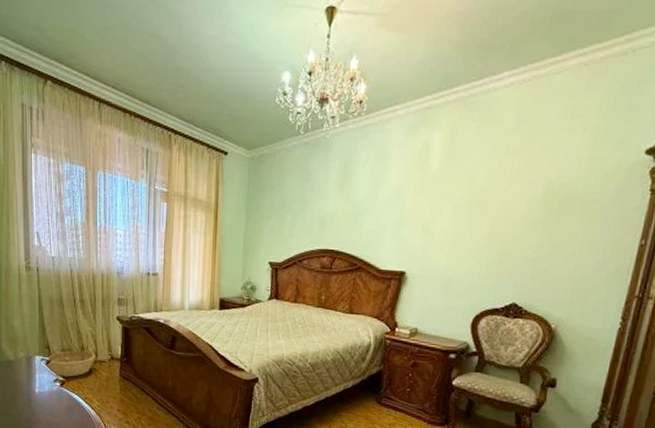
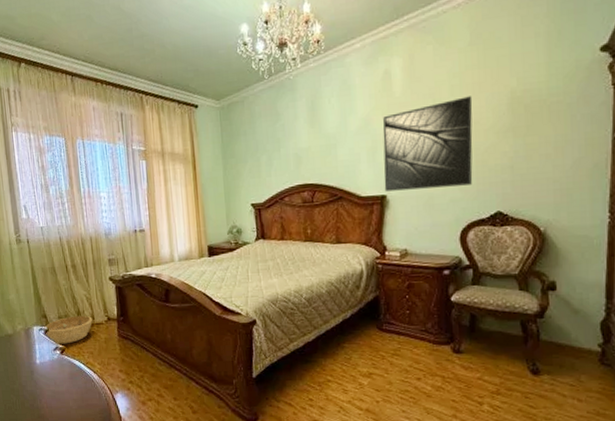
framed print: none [404,182,509,273] -> present [383,96,473,192]

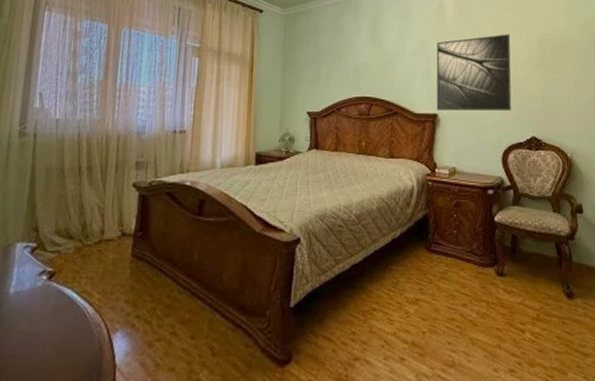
basket: present [44,315,92,345] -> none [32,229,101,267]

